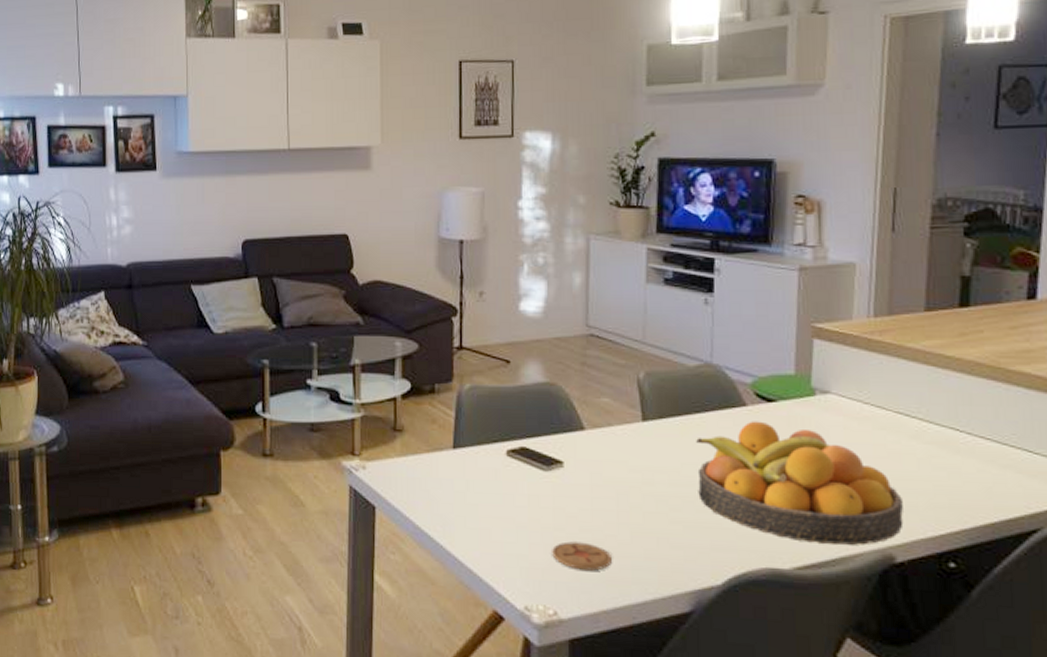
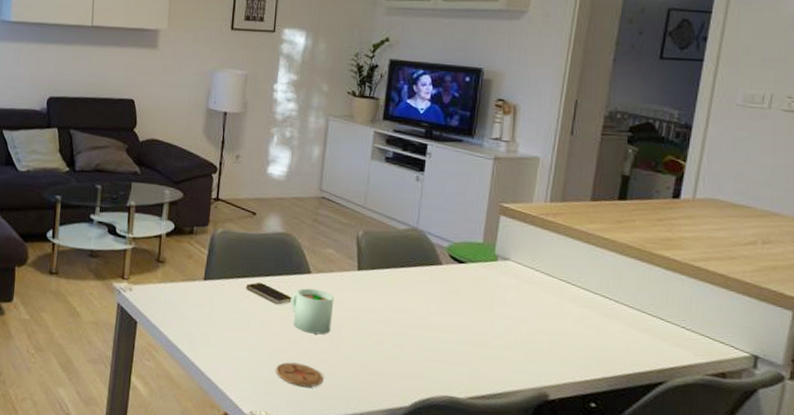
mug: none [562,448,617,505] -> present [290,288,335,335]
fruit bowl: present [696,421,904,545] -> none [397,277,559,384]

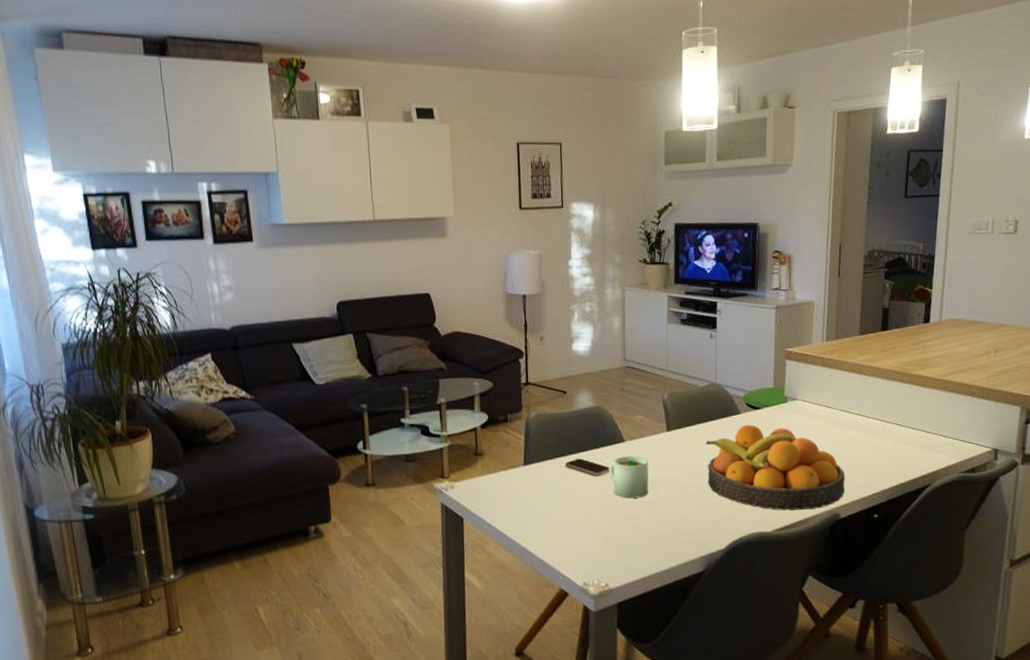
coaster: present [276,362,323,387] -> none [603,528,647,550]
fruit bowl: none [397,277,559,384] -> present [706,424,845,511]

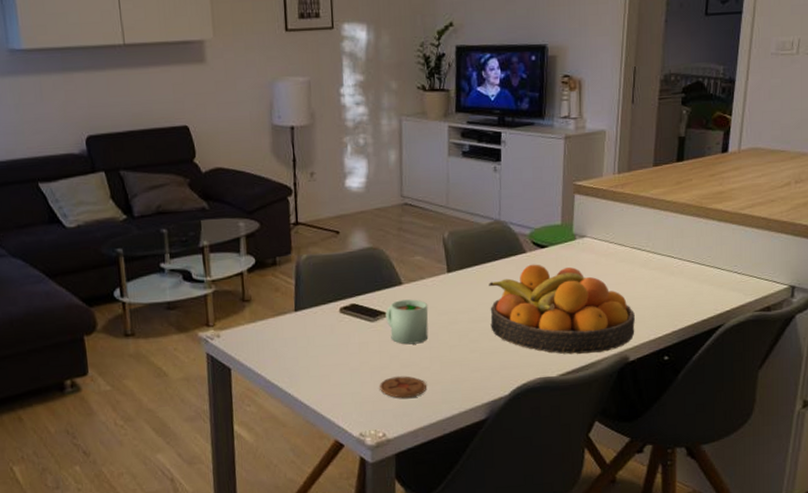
coaster: none [603,528,647,550] -> present [380,376,426,398]

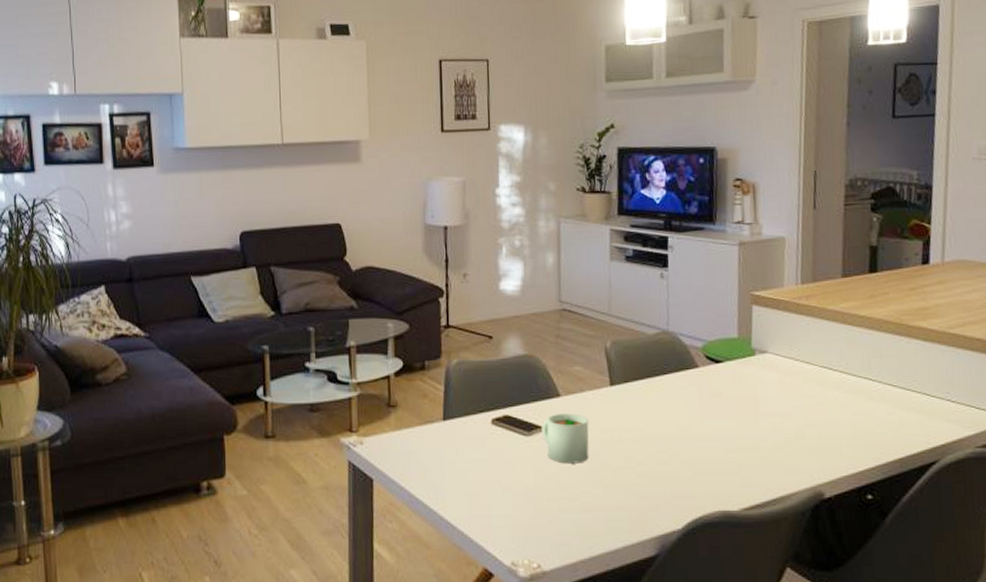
coaster: present [380,376,426,398] -> none [534,499,587,525]
fruit bowl: present [489,264,635,354] -> none [657,380,830,486]

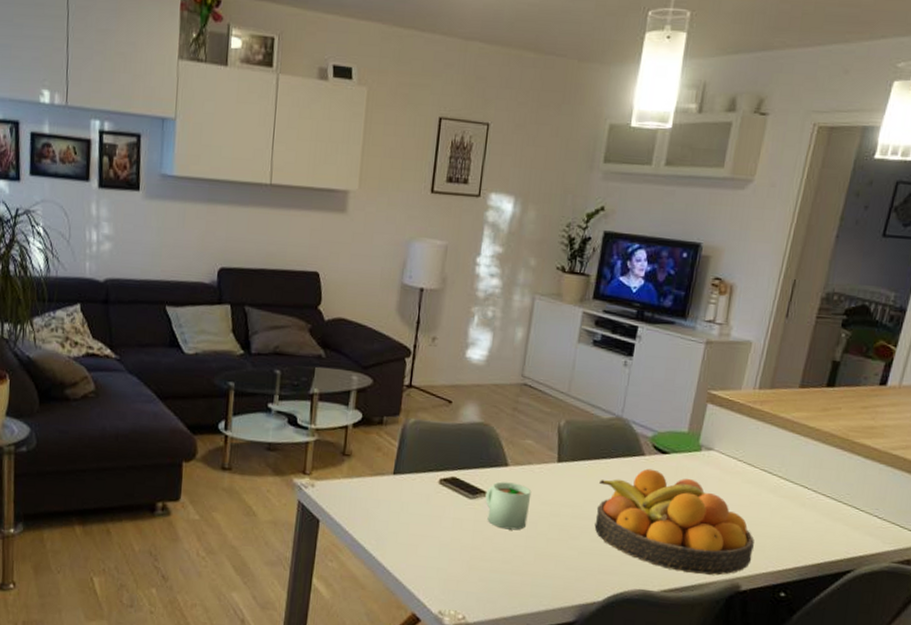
fruit bowl: none [657,380,830,486] -> present [594,468,754,576]

